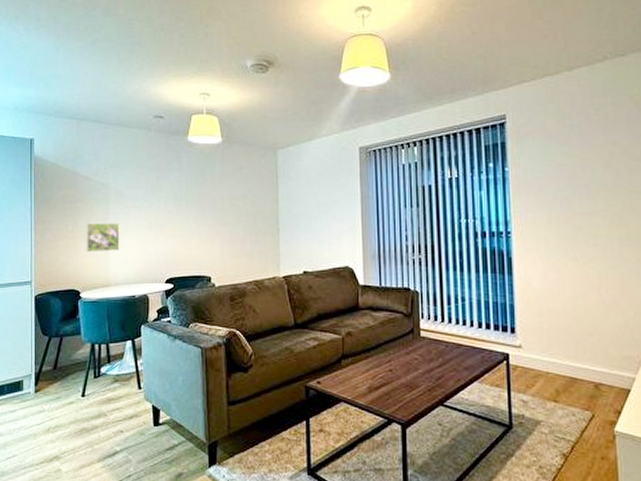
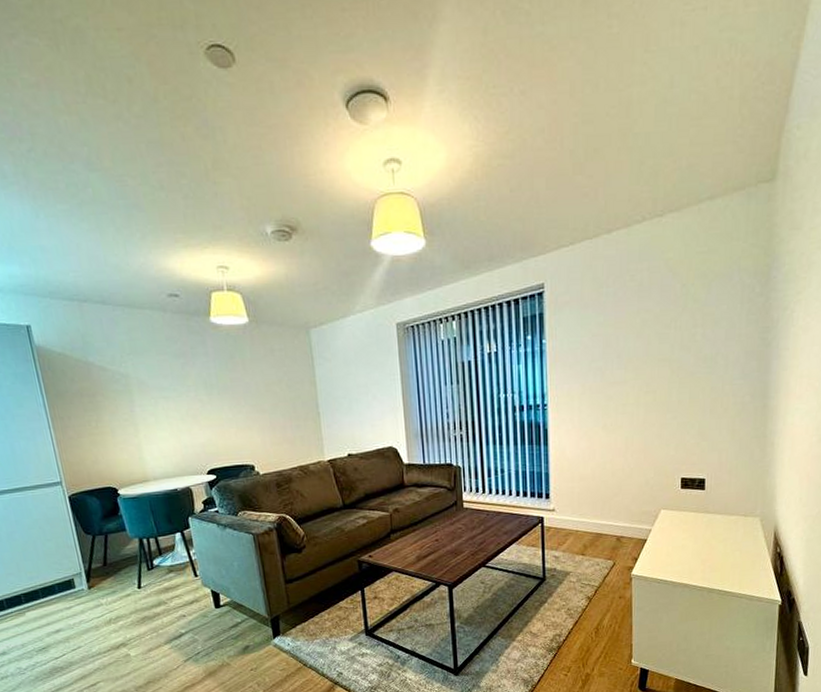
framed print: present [86,223,120,253] -> none [111,416,153,449]

